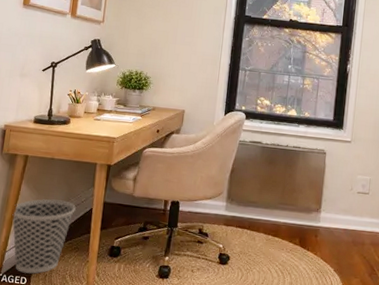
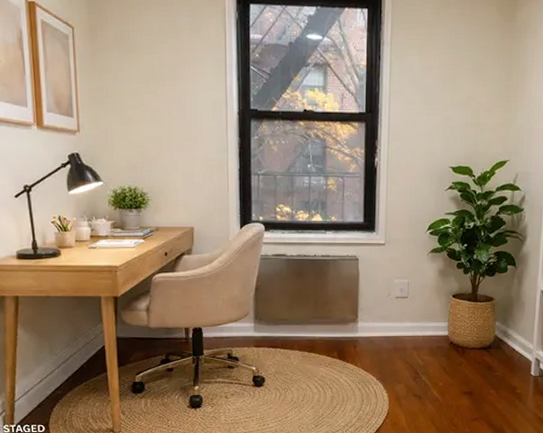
wastebasket: present [12,199,76,274] -> none [13,341,86,421]

